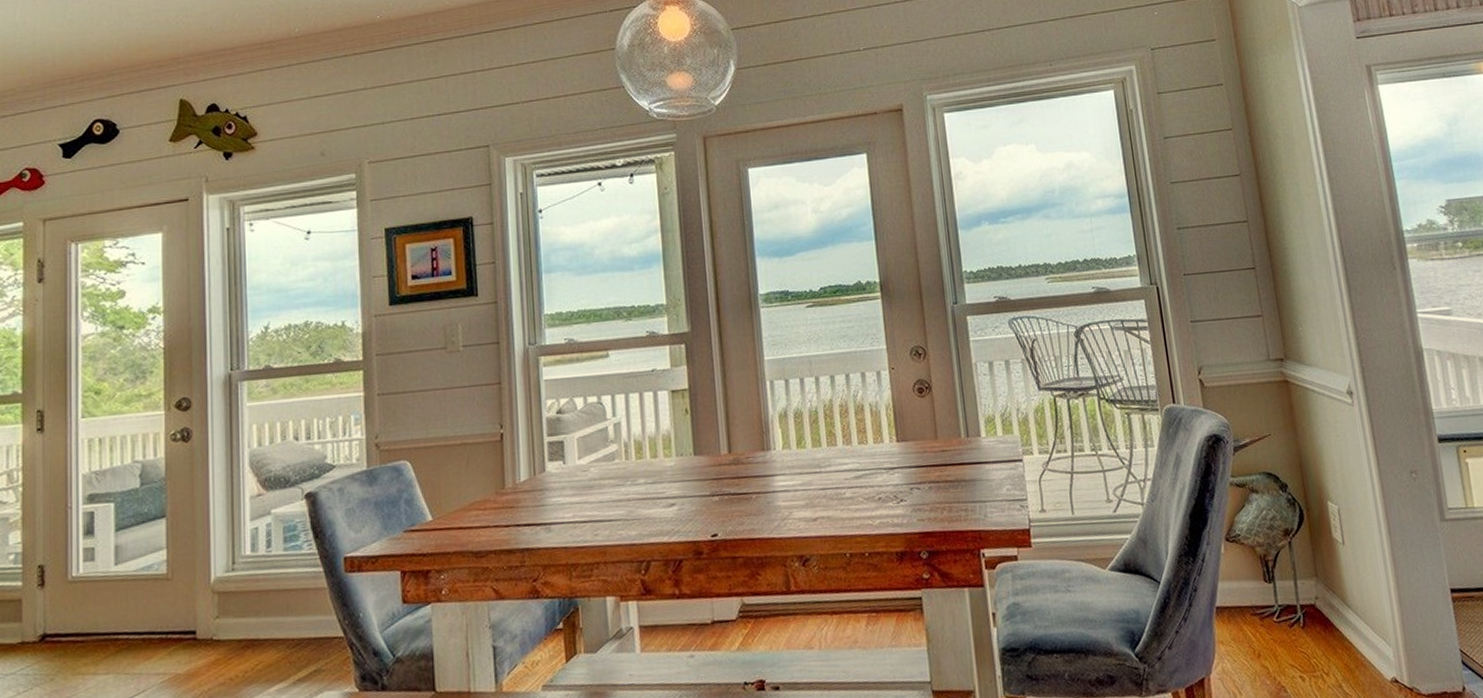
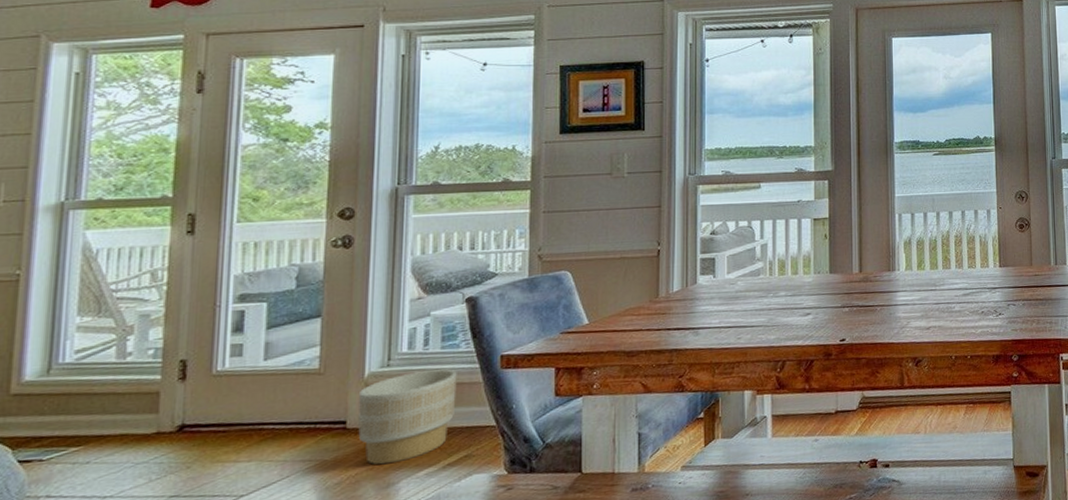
planter: none [206,573,302,680] -> present [357,369,457,465]

